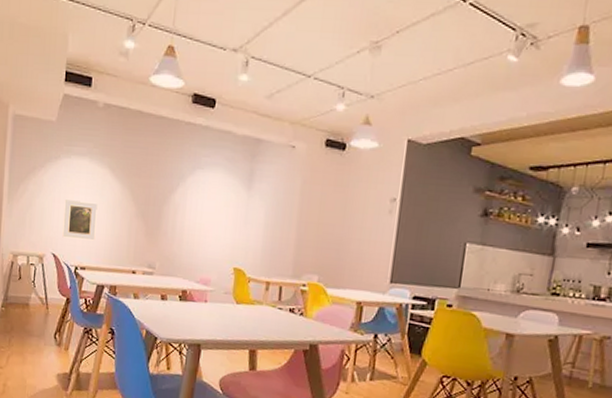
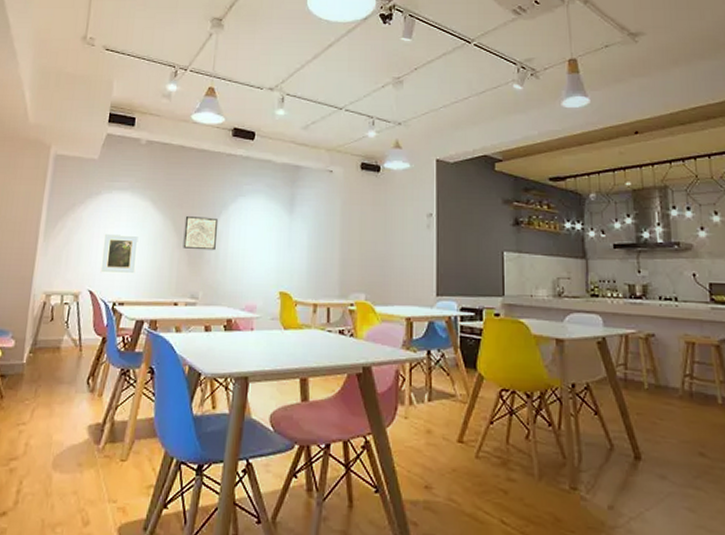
wall art: none [140,185,176,223] -> present [183,215,219,251]

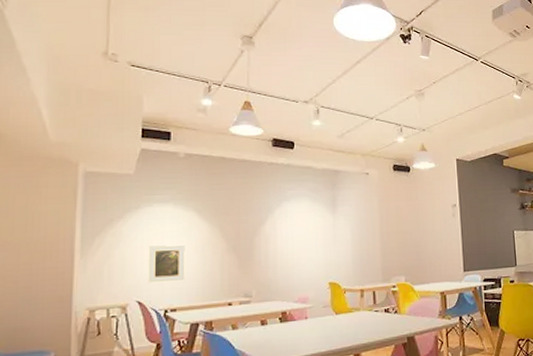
wall art: present [183,215,219,251] -> none [232,221,266,253]

